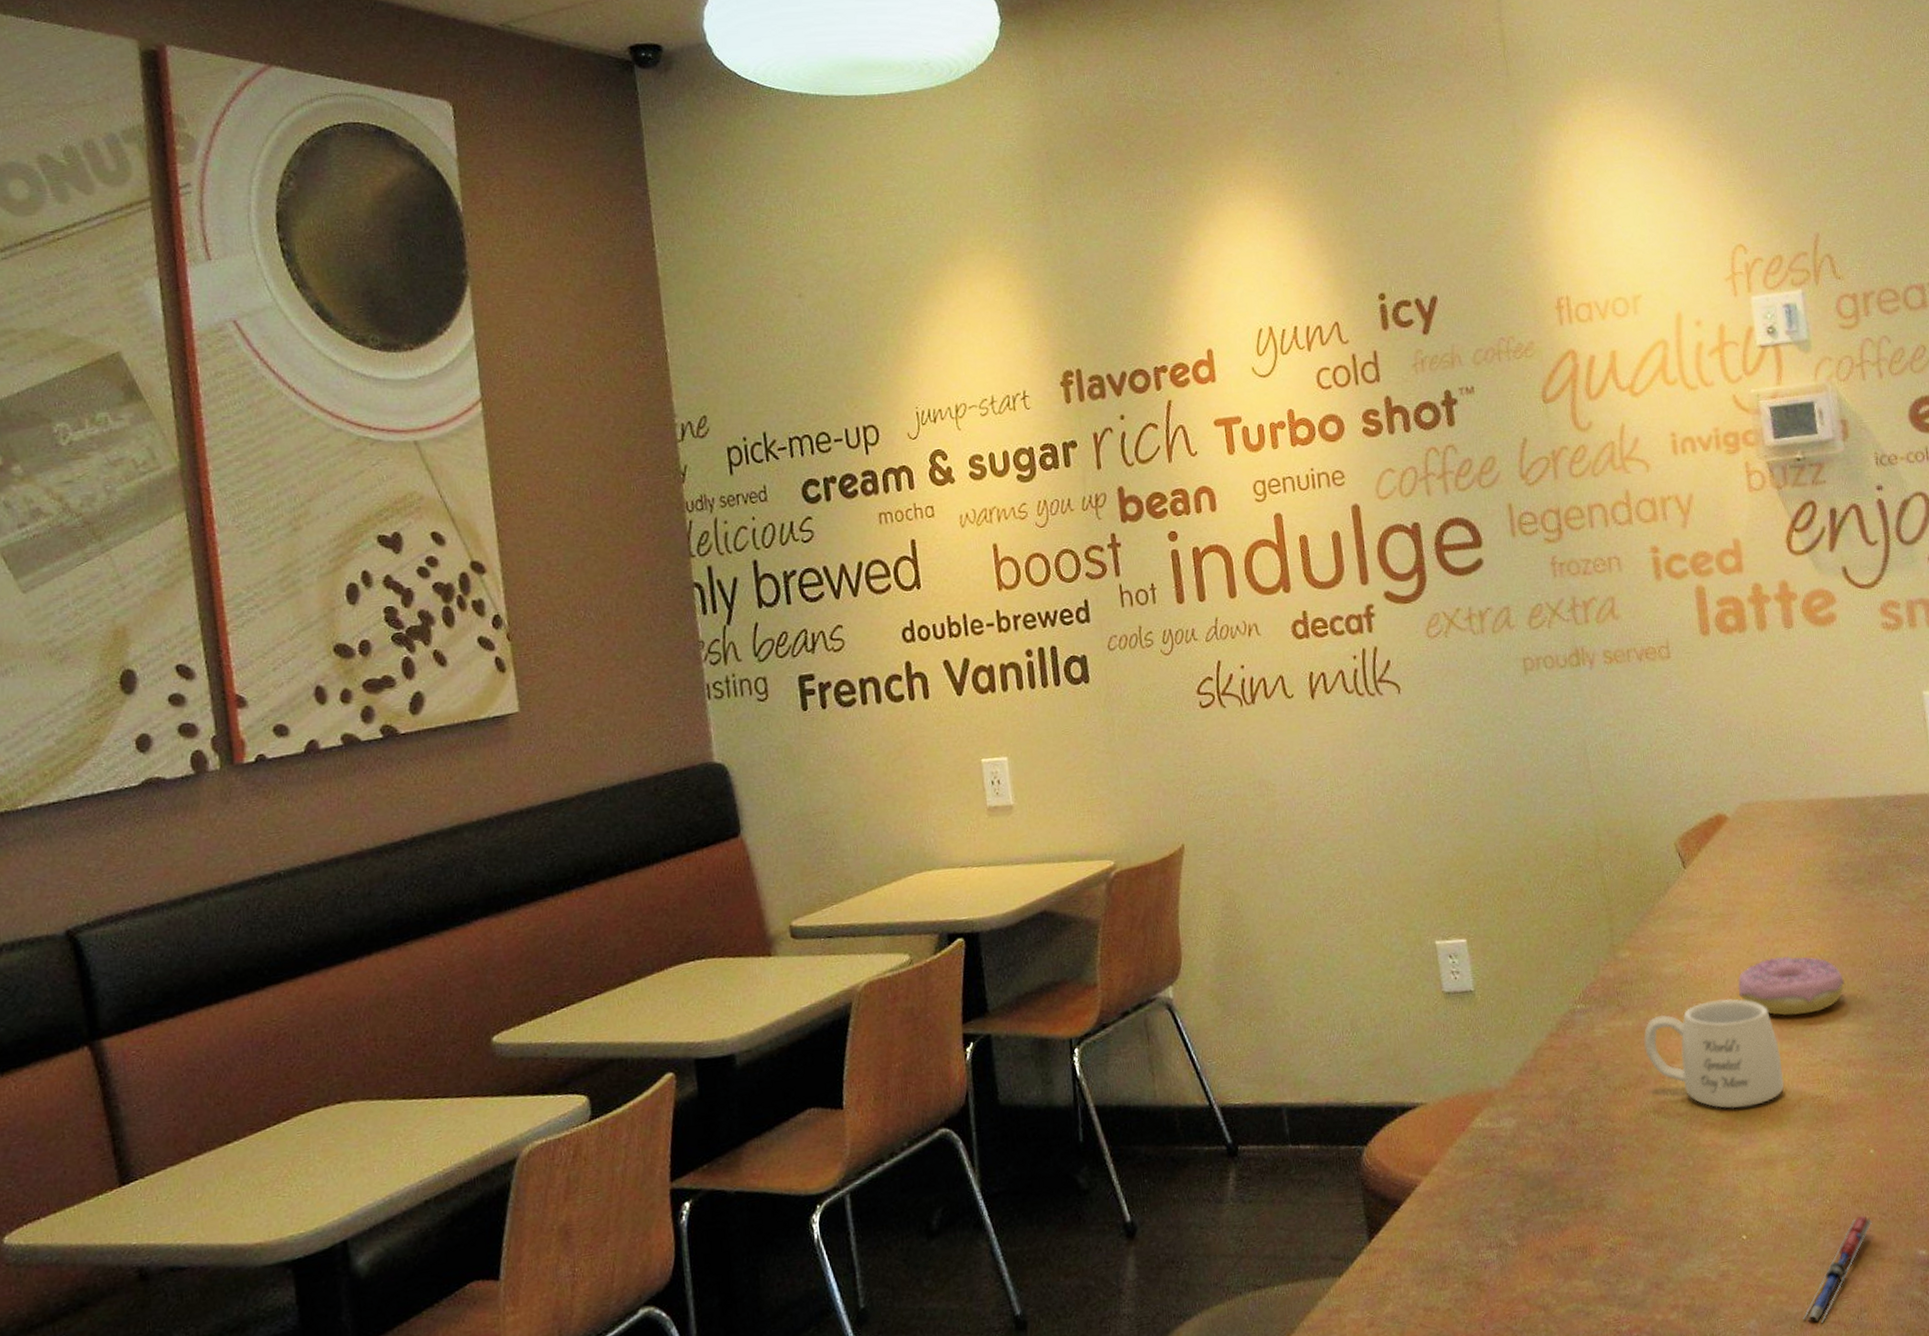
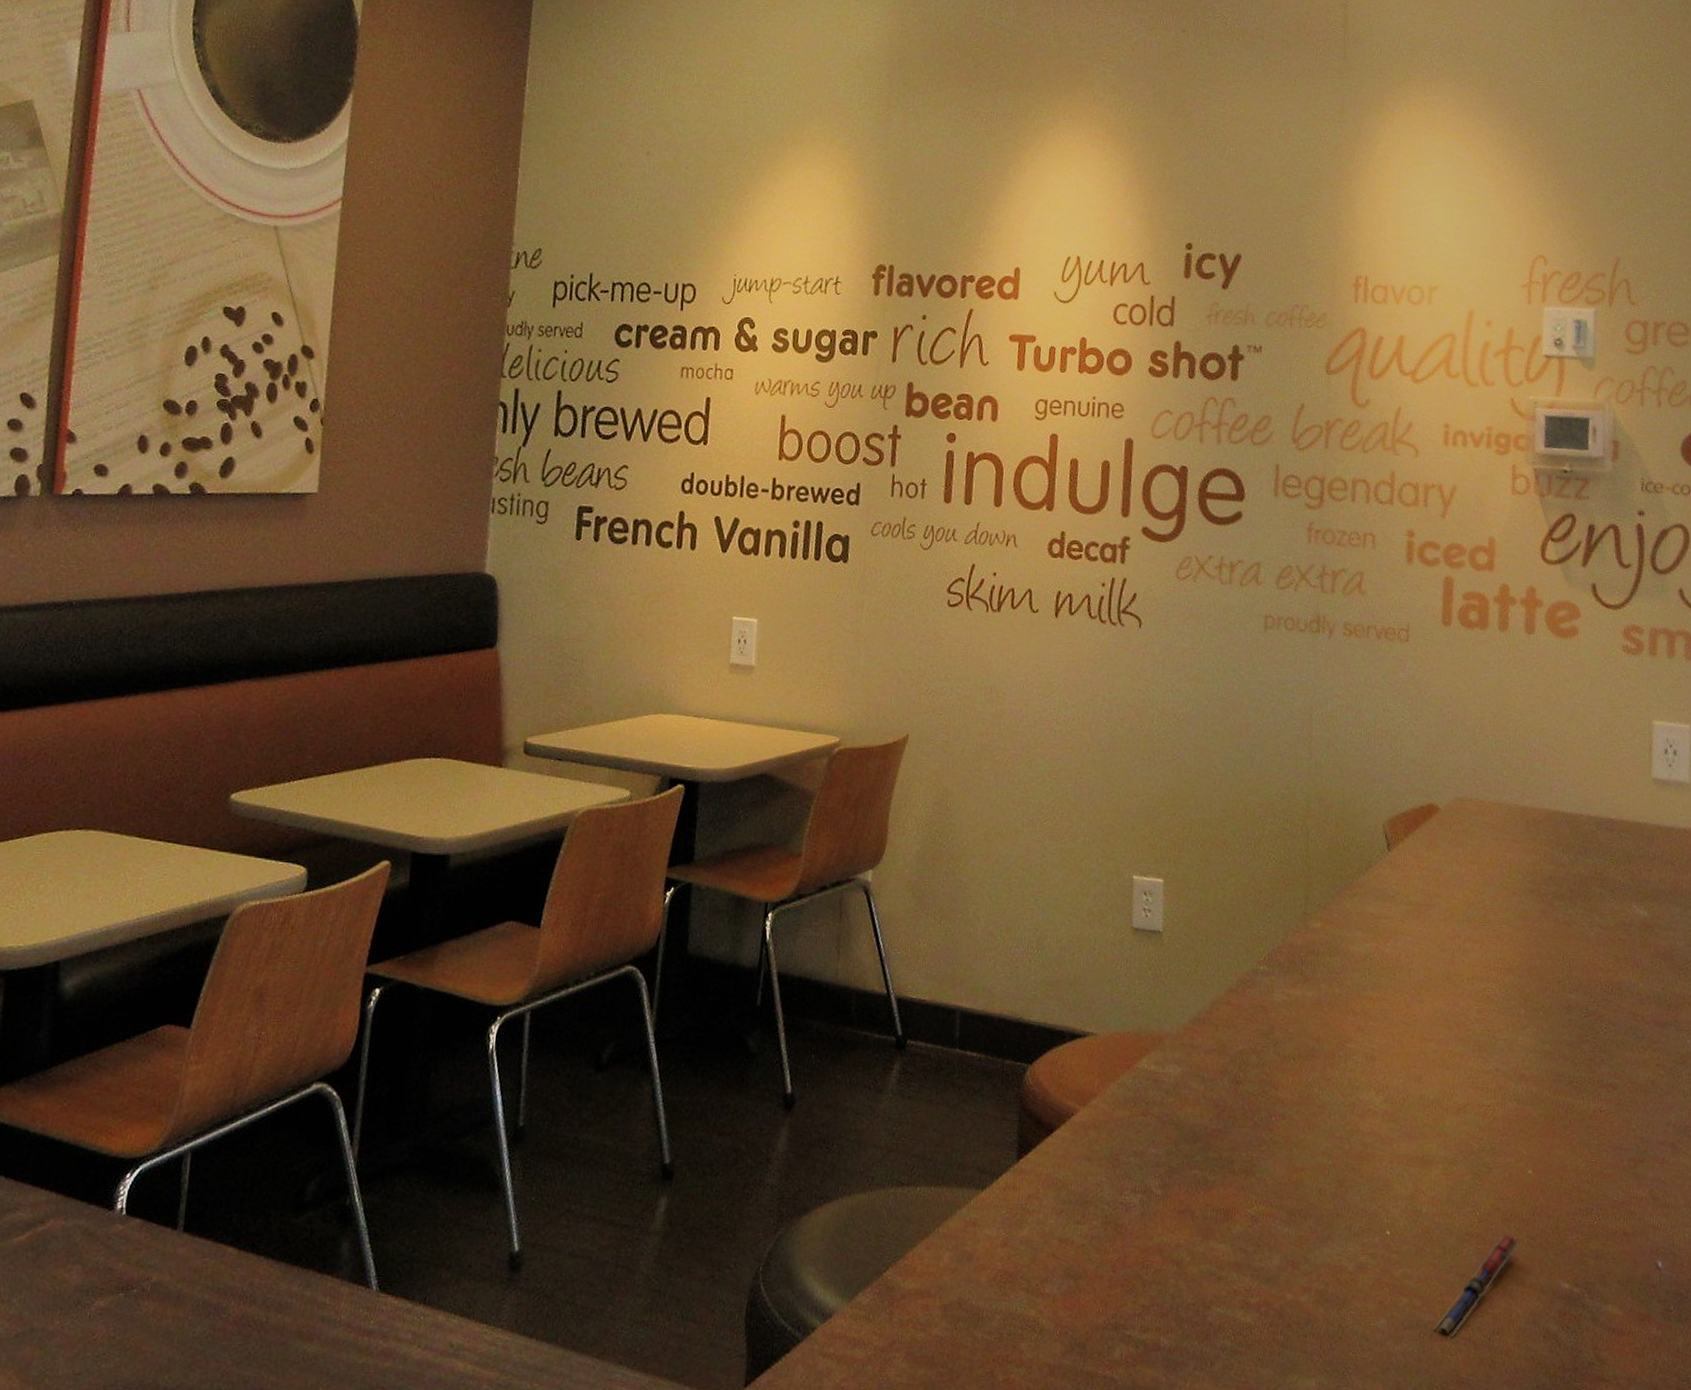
mug: present [1643,998,1784,1109] -> none [1319,988,1455,1102]
donut: present [1737,956,1844,1016] -> none [1421,956,1529,1021]

